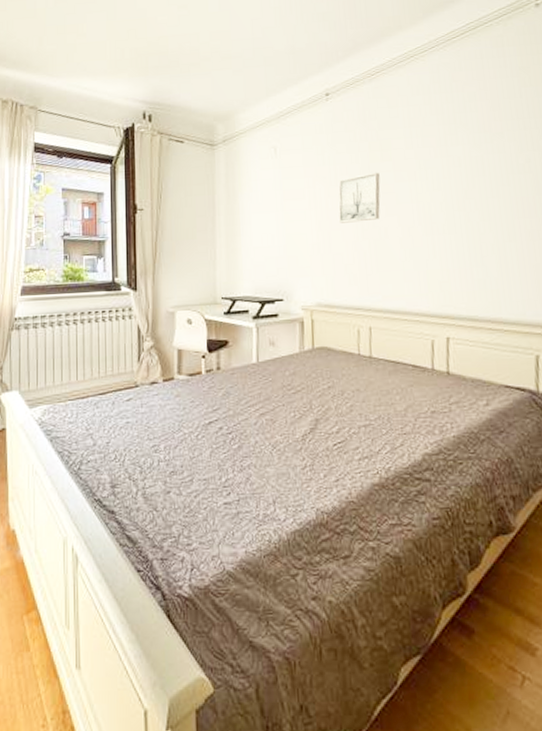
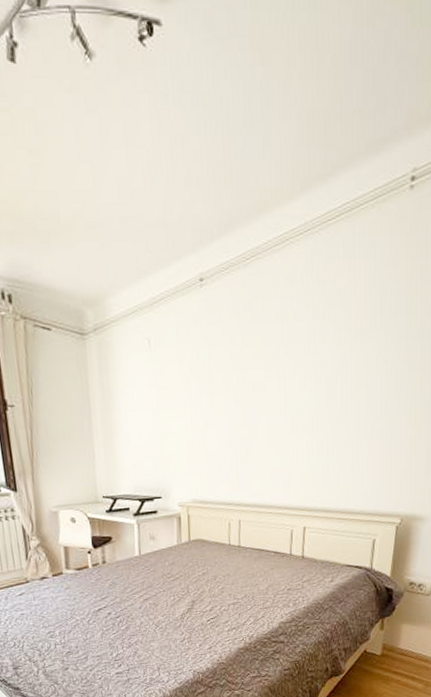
wall art: present [338,172,381,223] -> none [212,369,252,422]

